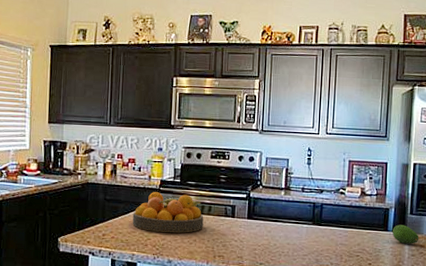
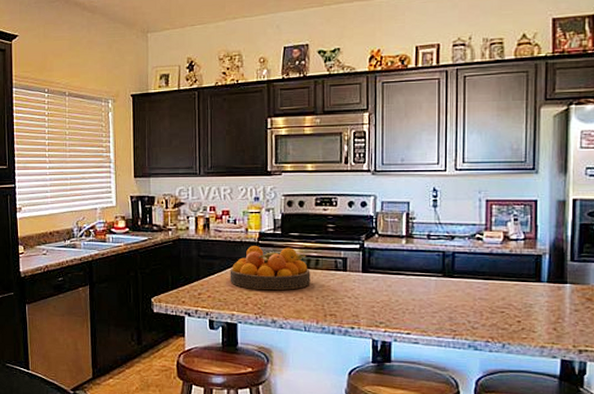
fruit: present [392,224,419,244] -> none [548,274,584,297]

